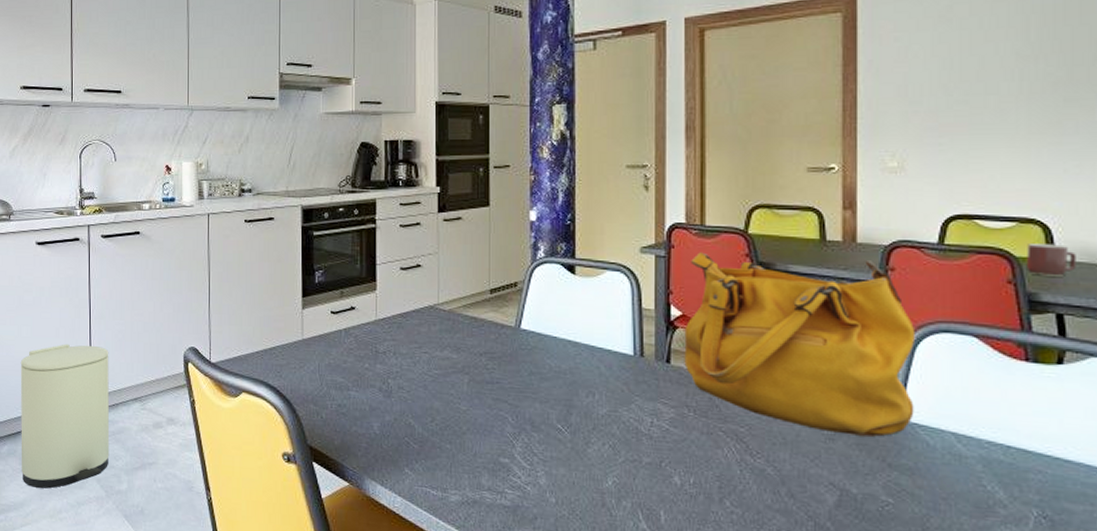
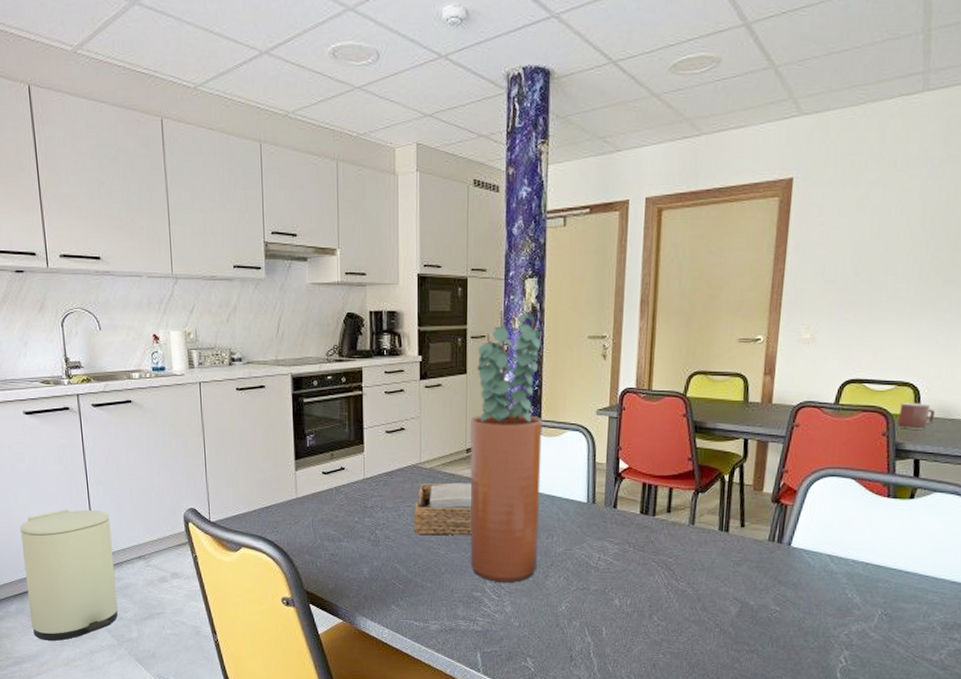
napkin holder: none [430,327,498,389] -> present [413,482,472,535]
vase: none [495,125,577,449] -> present [470,298,543,583]
handbag: present [684,252,914,437] -> none [628,413,809,562]

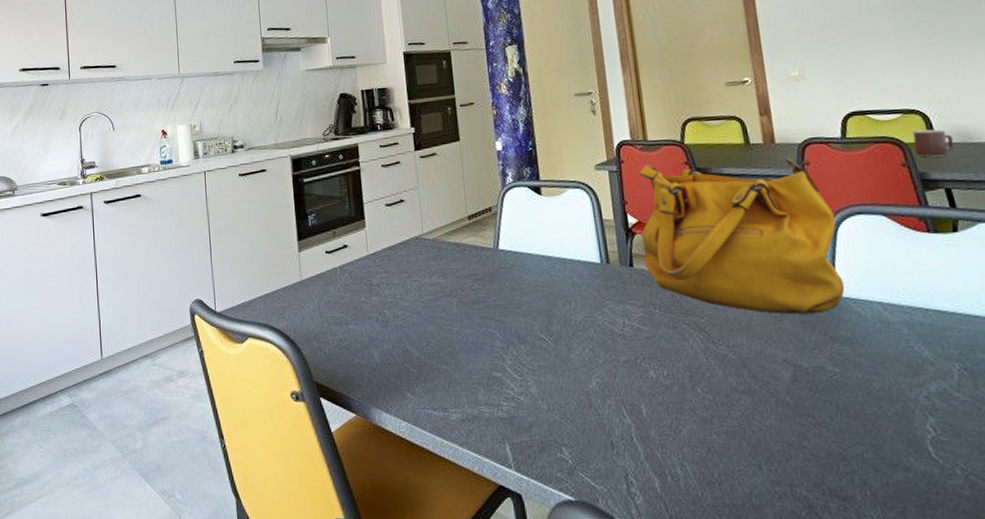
pedal bin: present [19,509,118,641] -> none [30,308,123,457]
napkin holder: present [413,482,472,535] -> none [421,251,484,311]
vase: present [470,298,543,583] -> none [467,64,559,359]
handbag: none [628,413,809,562] -> present [639,158,845,316]

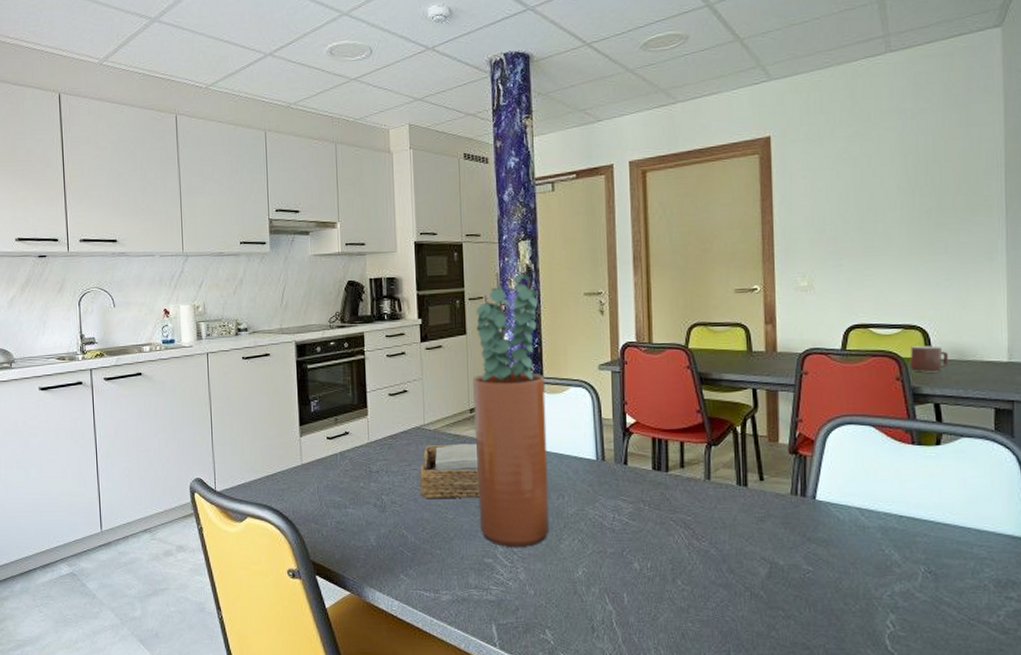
napkin holder: none [421,251,484,311] -> present [419,443,480,498]
vase: none [467,64,559,359] -> present [473,260,550,547]
handbag: present [639,158,845,316] -> none [638,366,827,517]

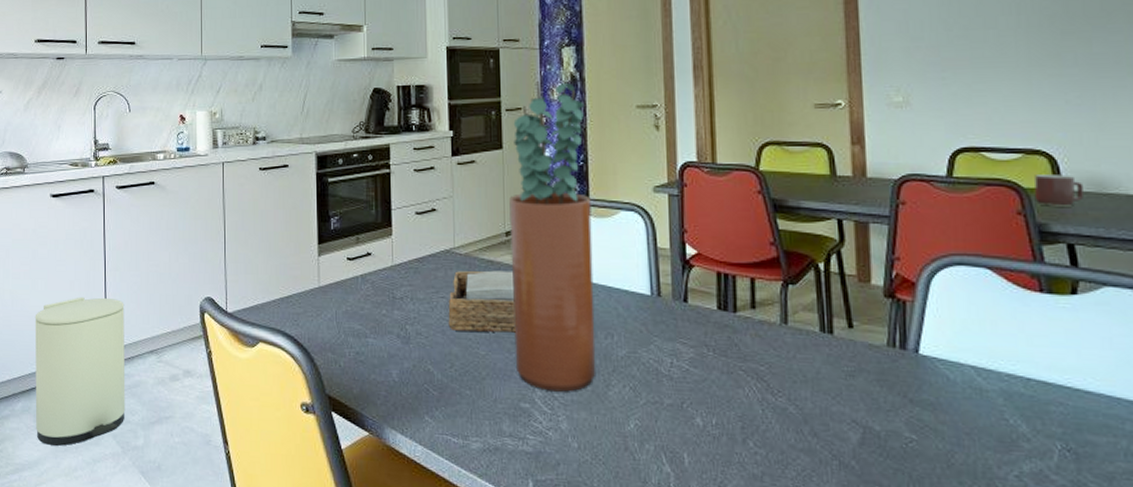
pedal bin: none [29,482,122,621] -> present [35,296,126,446]

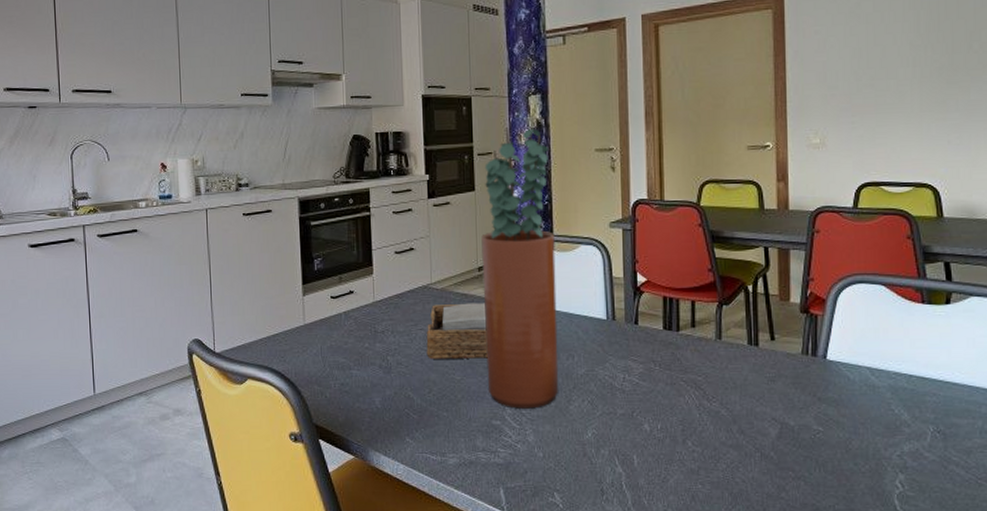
pedal bin: present [35,296,126,446] -> none [18,344,117,488]
mug: present [1034,175,1085,208] -> none [920,204,959,232]

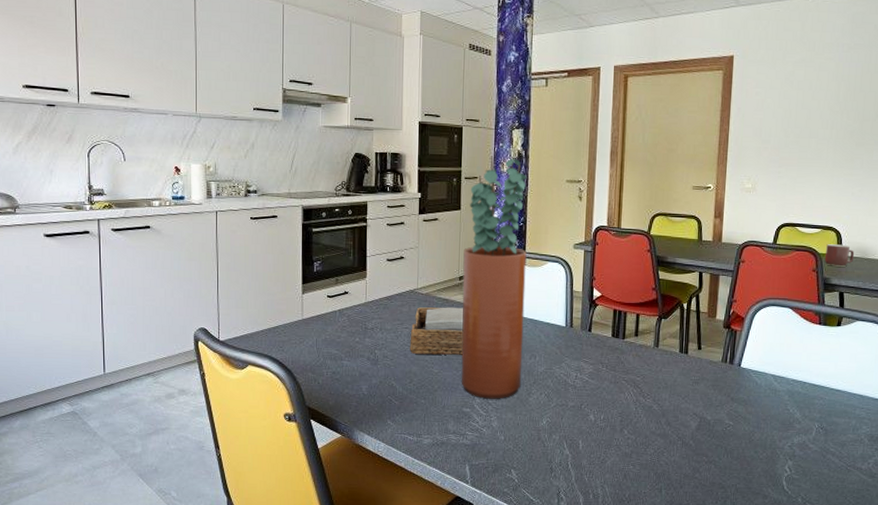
mug: none [920,204,959,232] -> present [824,244,855,268]

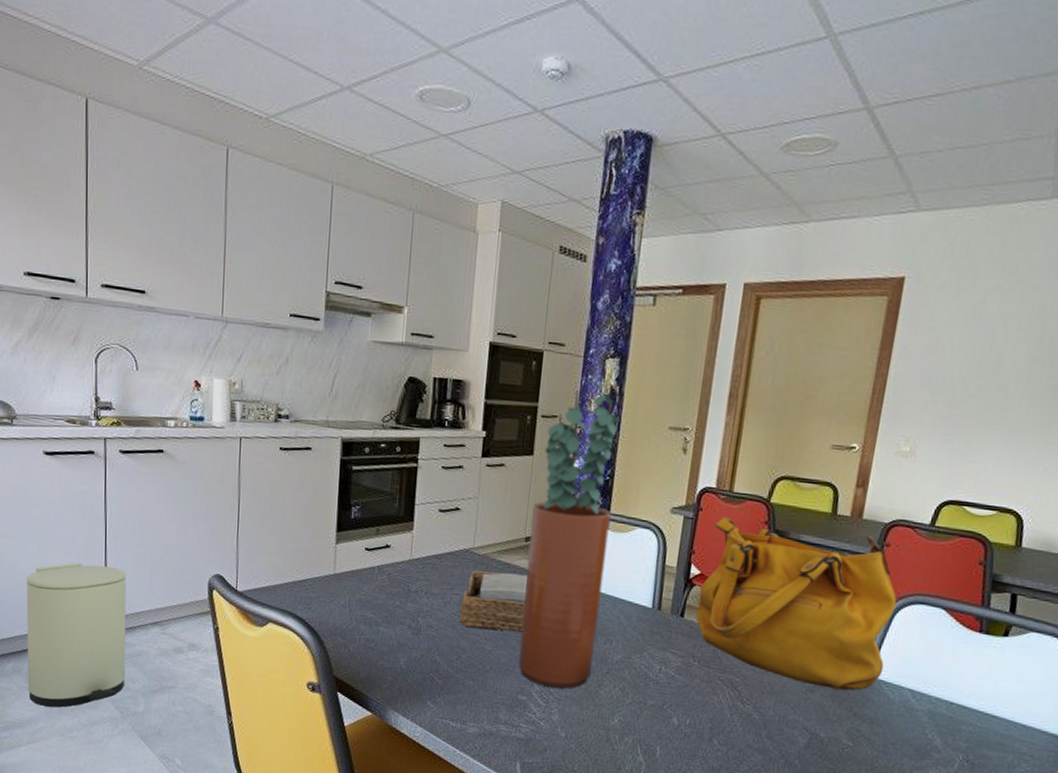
pedal bin: none [31,327,124,456] -> present [26,562,127,708]
handbag: none [601,248,754,381] -> present [696,516,897,691]
mug: present [824,244,855,268] -> none [996,531,1039,563]

